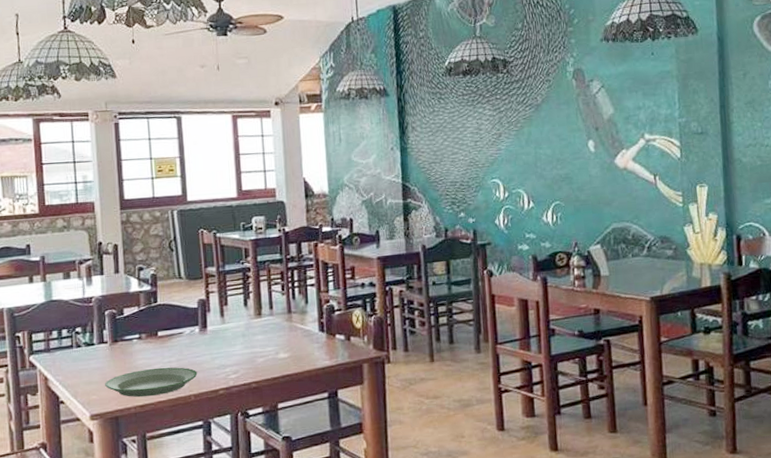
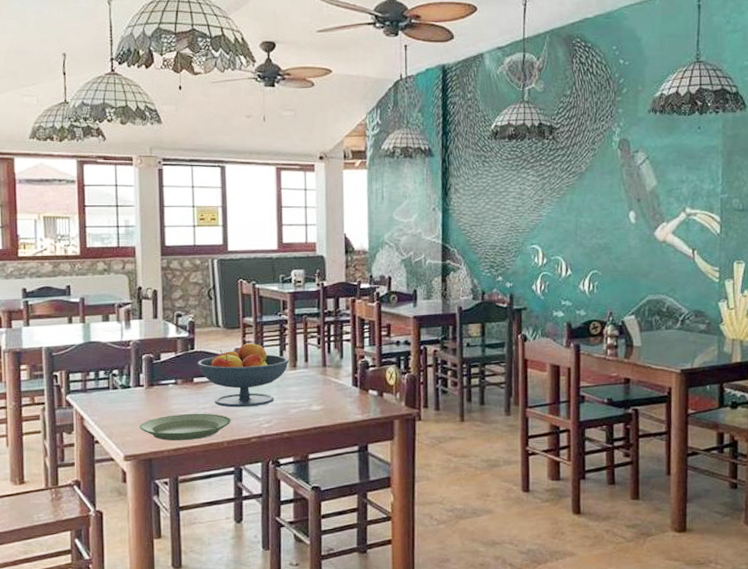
fruit bowl: none [161,292,254,360] -> present [197,343,290,408]

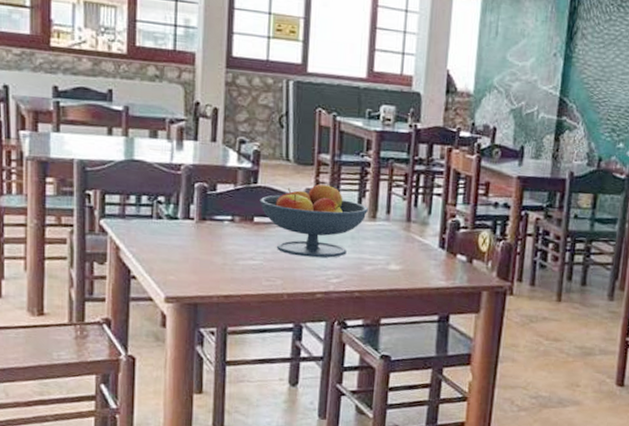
plate: present [140,413,231,441] -> none [186,256,295,288]

